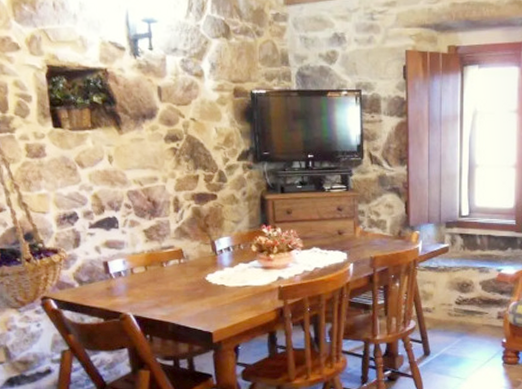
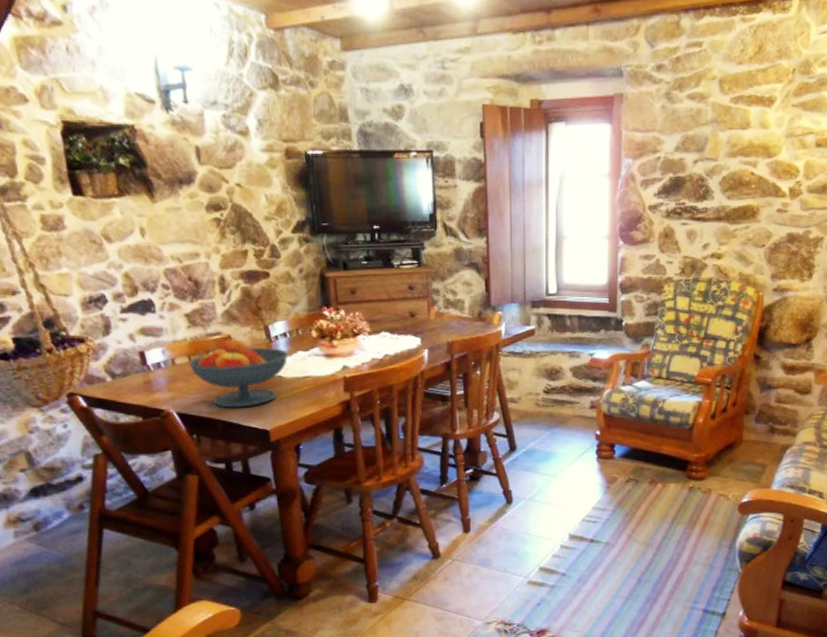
fruit bowl: none [145,251,231,312] -> present [188,337,289,408]

